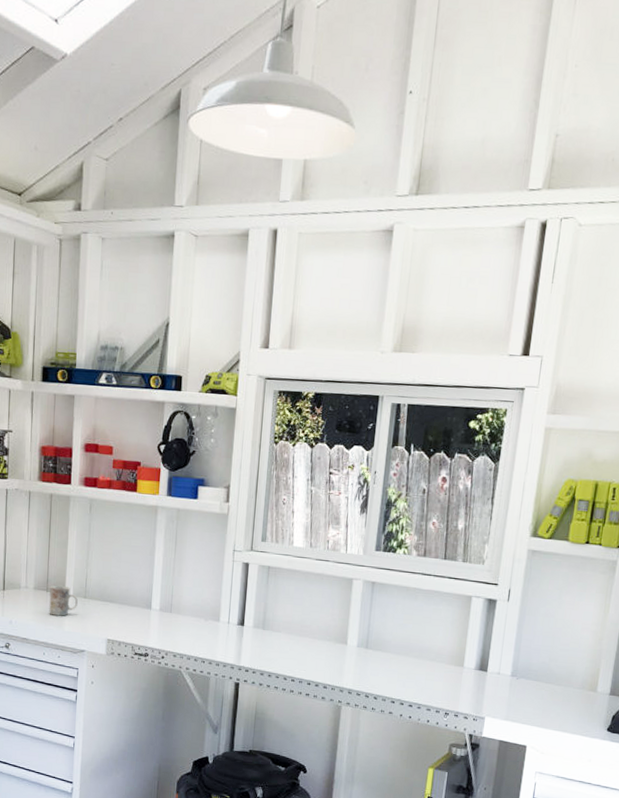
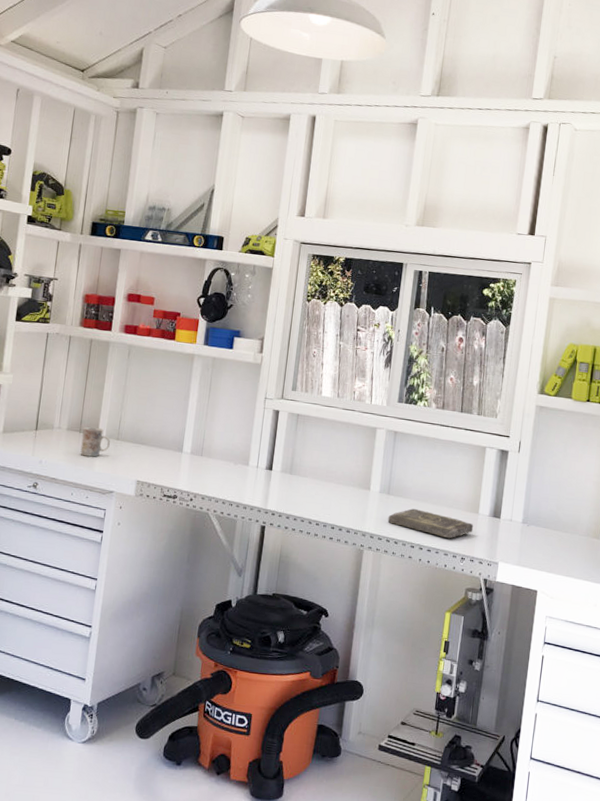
book: none [366,663,459,694] -> present [387,509,474,539]

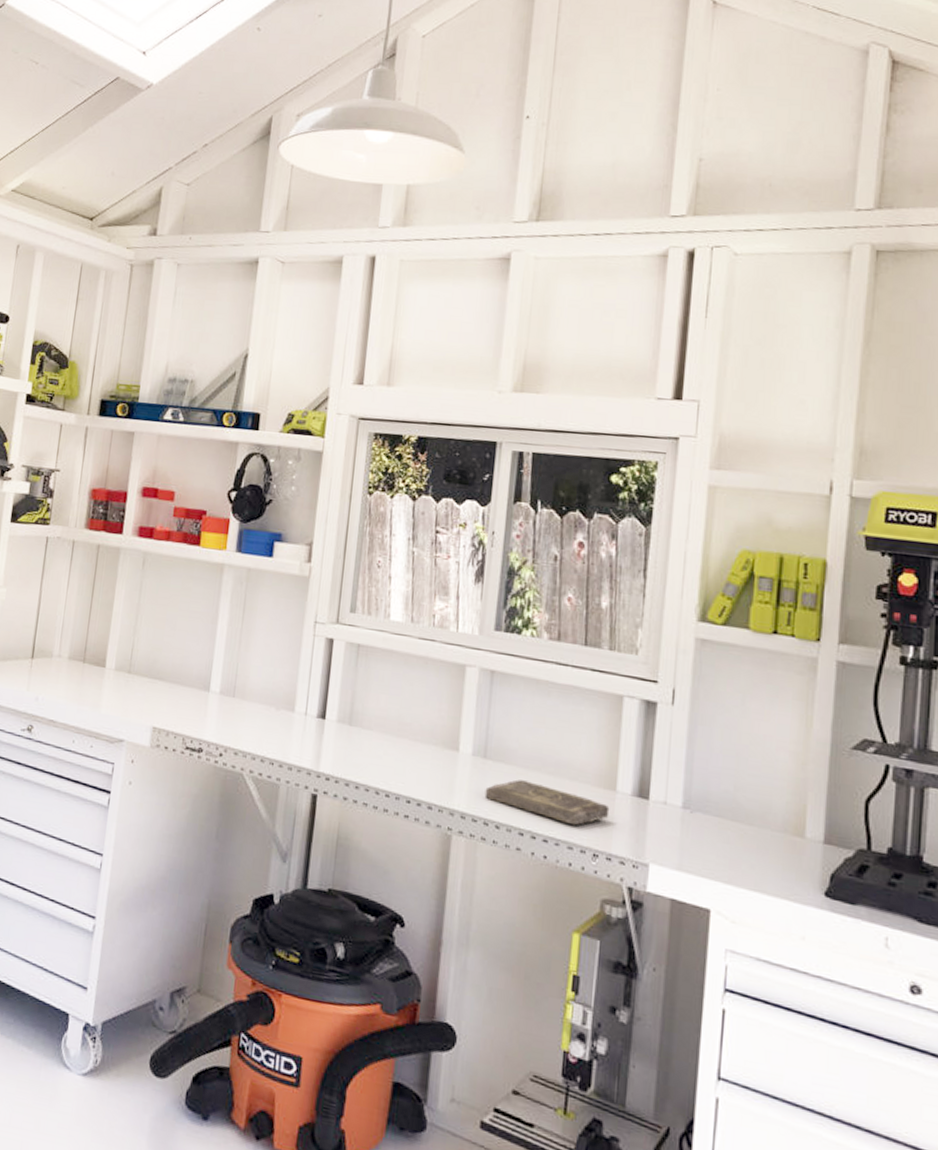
mug: present [80,426,110,457] -> none [84,655,120,695]

